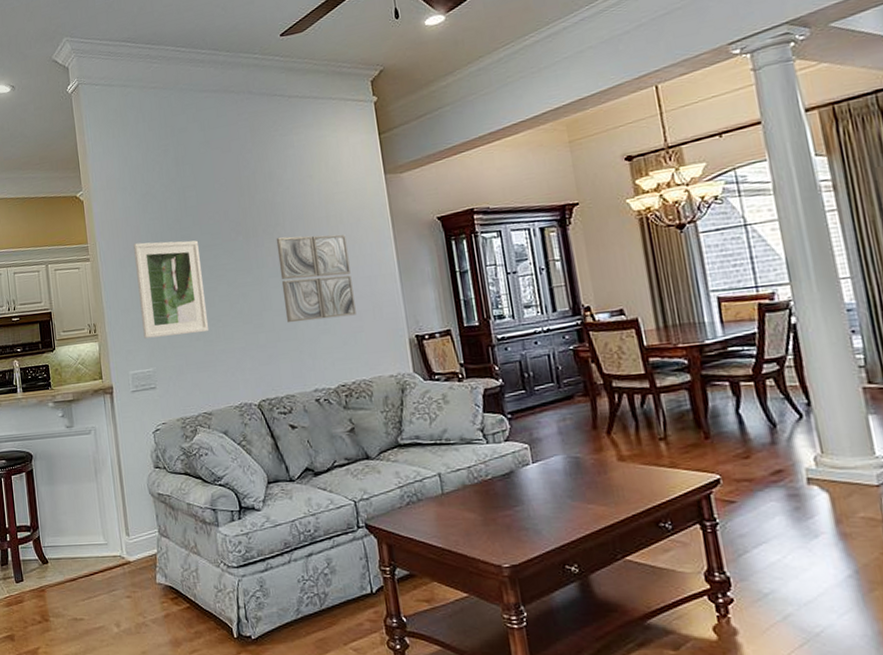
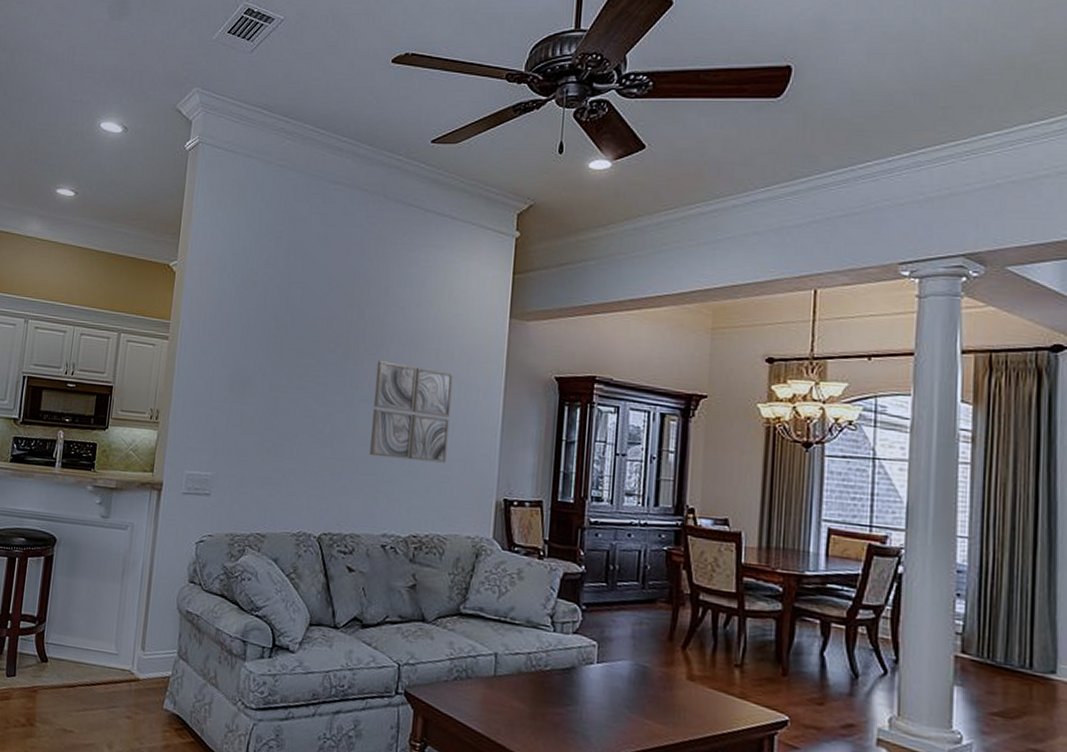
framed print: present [133,240,208,339] -> none [209,331,292,446]

